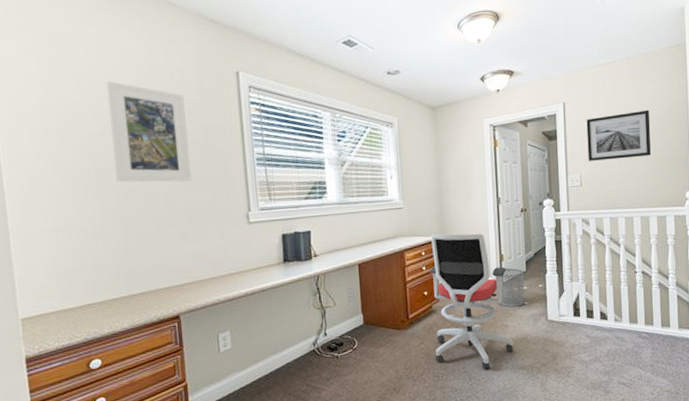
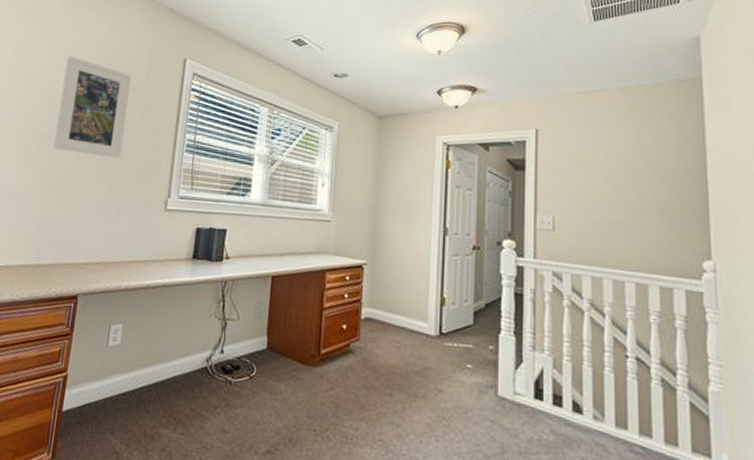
office chair: present [429,233,513,370] -> none [345,257,448,445]
waste bin: present [497,268,525,307] -> none [433,316,470,369]
wall art: present [586,109,651,161] -> none [564,150,652,207]

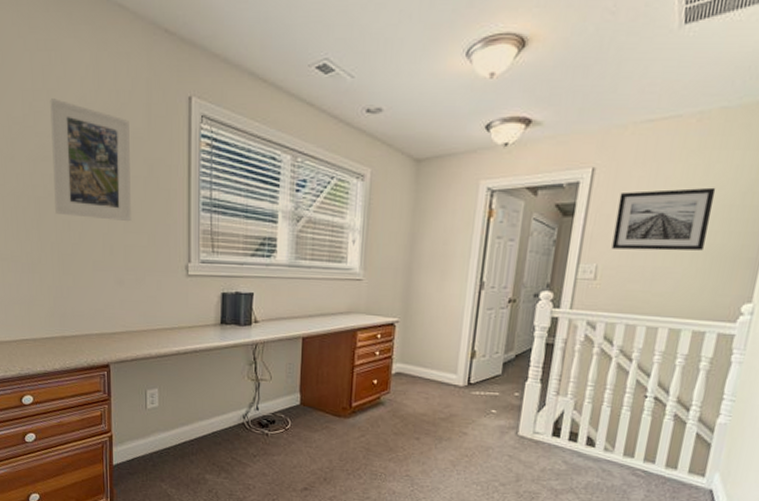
wall art: none [564,150,652,207] -> present [611,187,716,251]

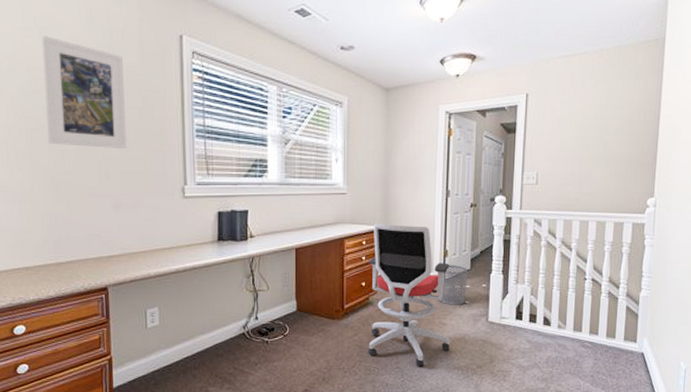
office chair: none [375,315,477,478] -> present [368,223,450,367]
waste bin: none [461,368,498,414] -> present [438,265,468,305]
wall art: present [611,187,716,251] -> none [547,107,619,159]

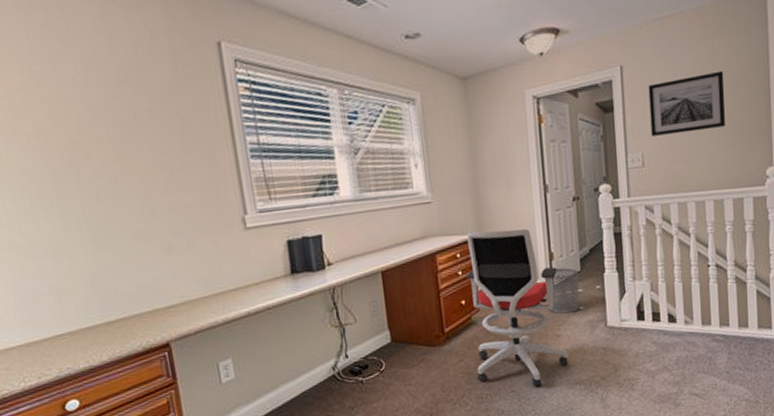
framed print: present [42,36,127,150] -> none [54,59,172,186]
wall art: none [547,107,619,159] -> present [648,70,725,136]

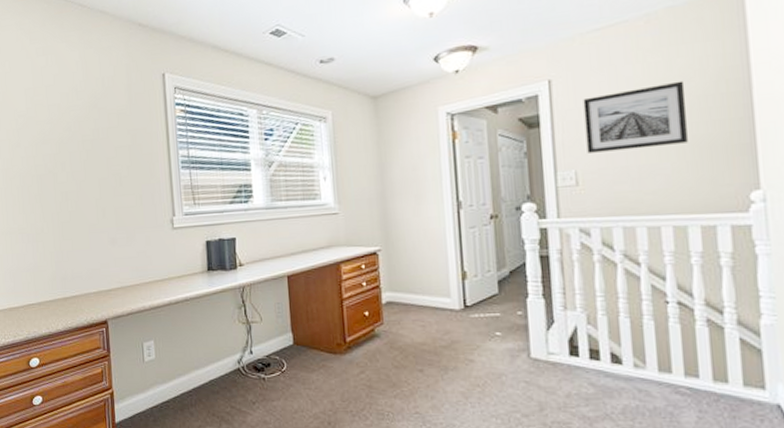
office chair: present [466,229,568,388] -> none [370,244,482,414]
waste bin: present [547,267,580,314] -> none [458,289,497,338]

